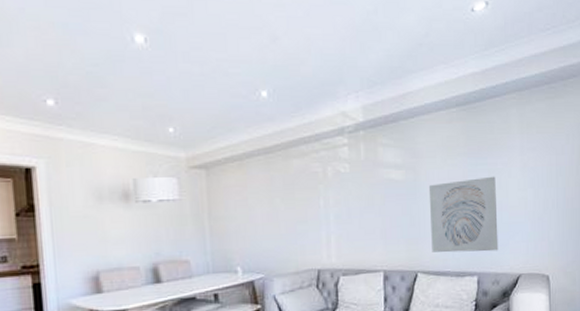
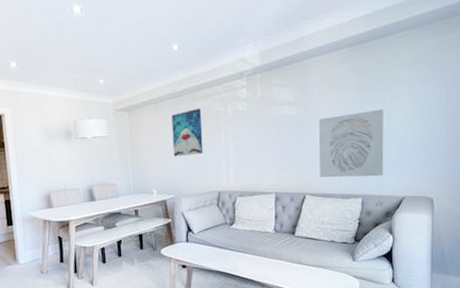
wall art: none [260,168,299,227] -> present [171,108,203,157]

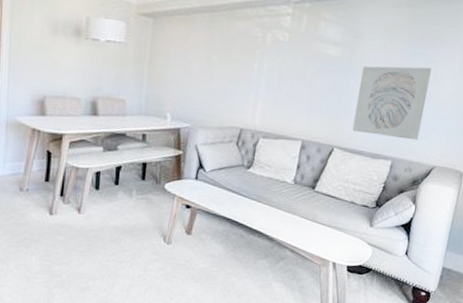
wall art: present [171,108,203,157] -> none [197,29,237,83]

